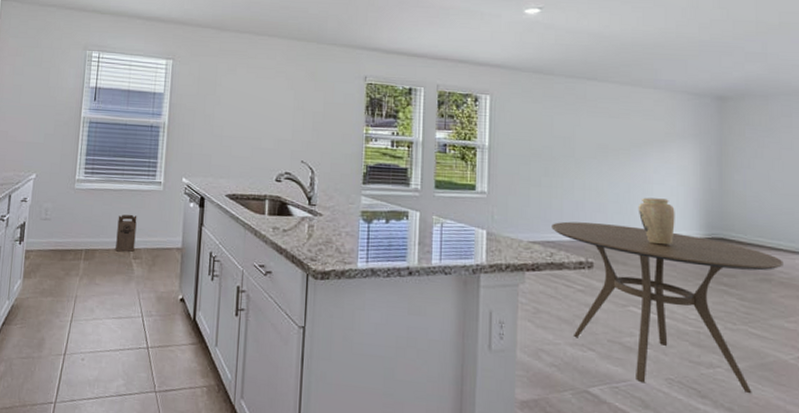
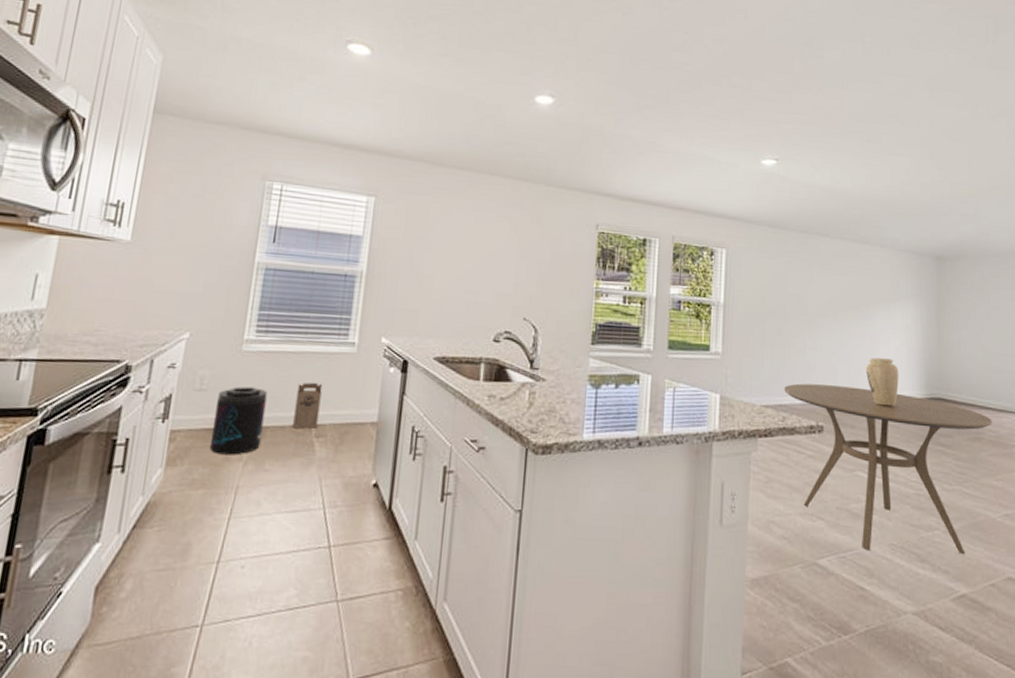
supplement container: none [54,217,95,271] -> present [209,386,268,455]

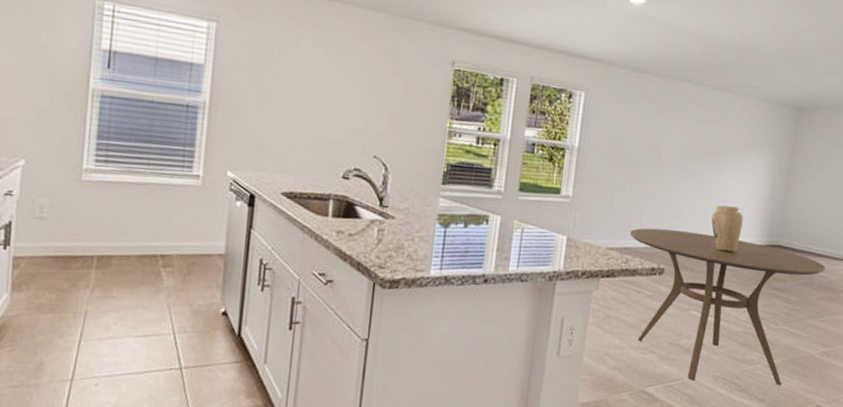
supplement container: present [209,386,268,455] -> none [54,215,111,282]
cardboard box: present [292,382,323,429] -> none [139,213,168,259]

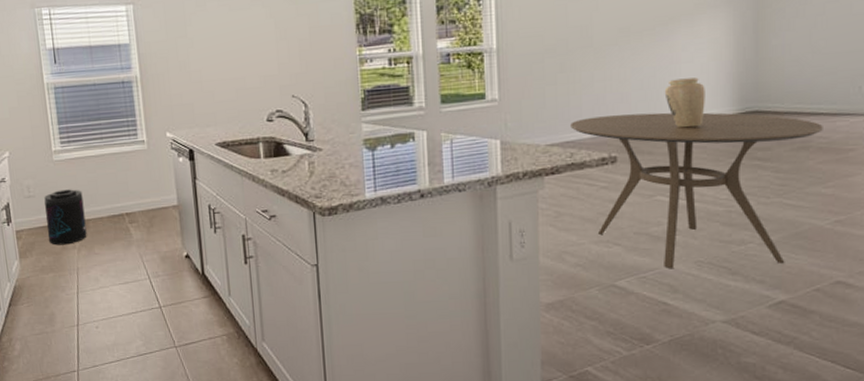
supplement container: none [54,215,111,282] -> present [44,189,87,246]

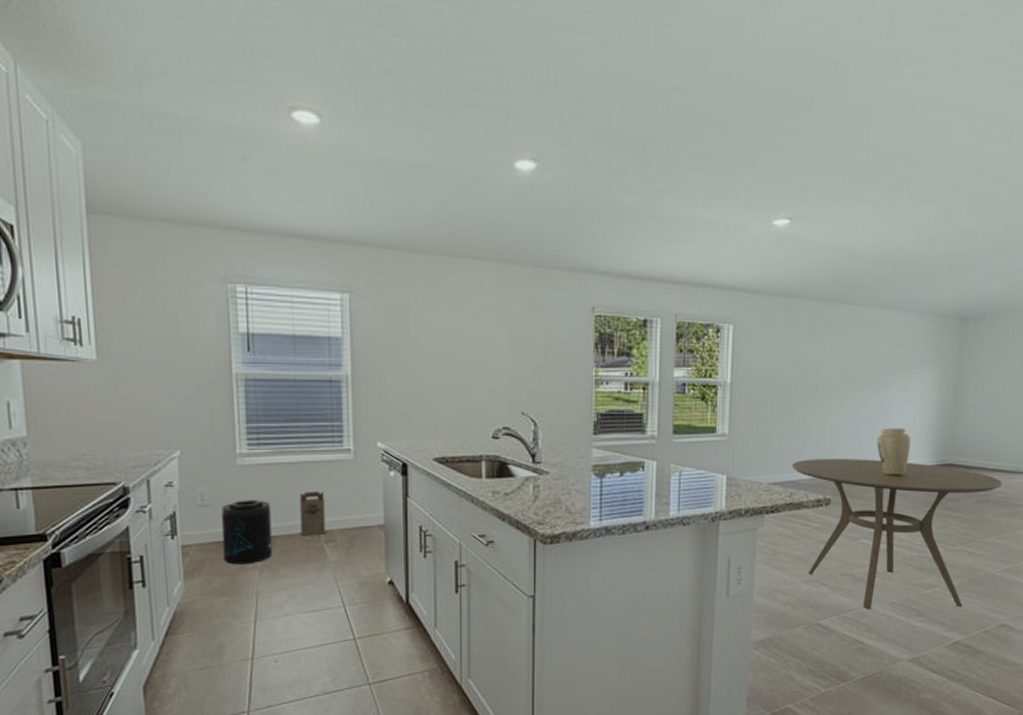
cardboard box: none [105,178,129,219] -> present [300,490,326,536]

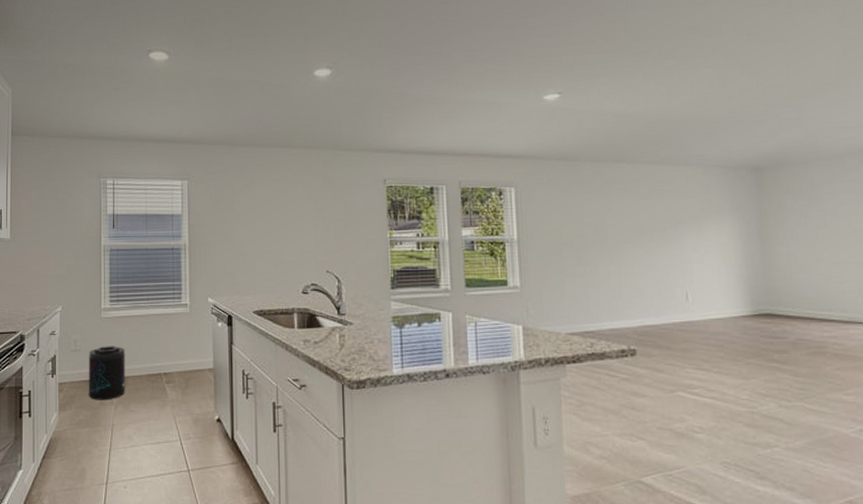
cardboard box: present [300,490,326,536] -> none [147,338,167,377]
dining table: present [792,459,1002,610] -> none [589,309,837,470]
vase: present [876,428,911,475] -> none [678,278,719,326]

